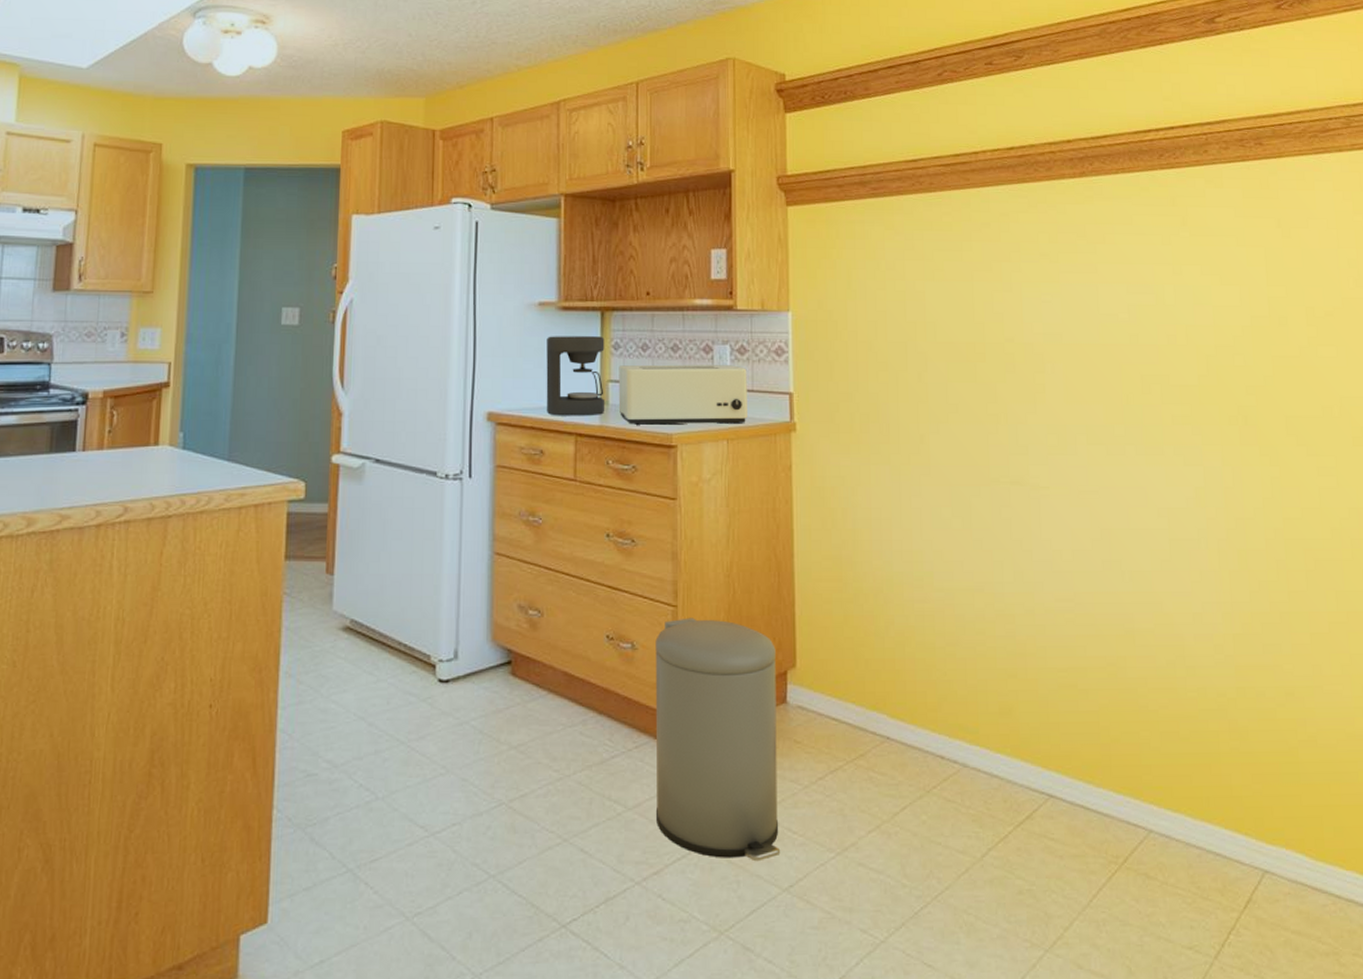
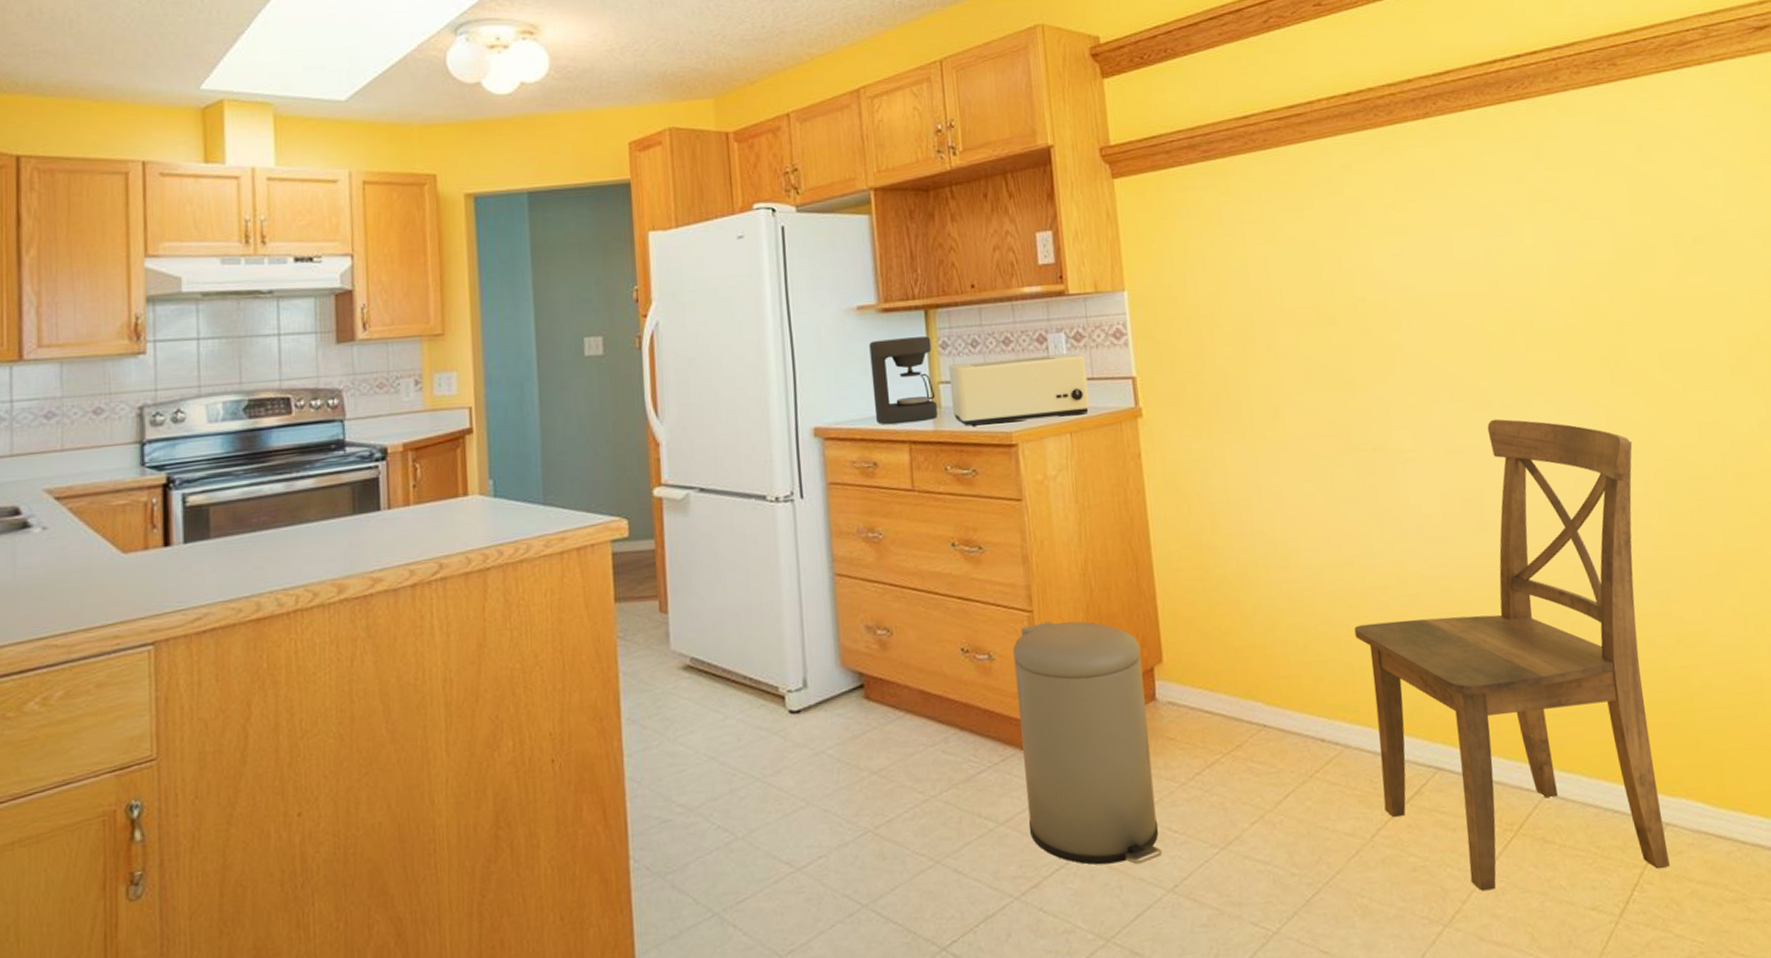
dining chair: none [980,465,1266,920] -> present [1354,418,1670,892]

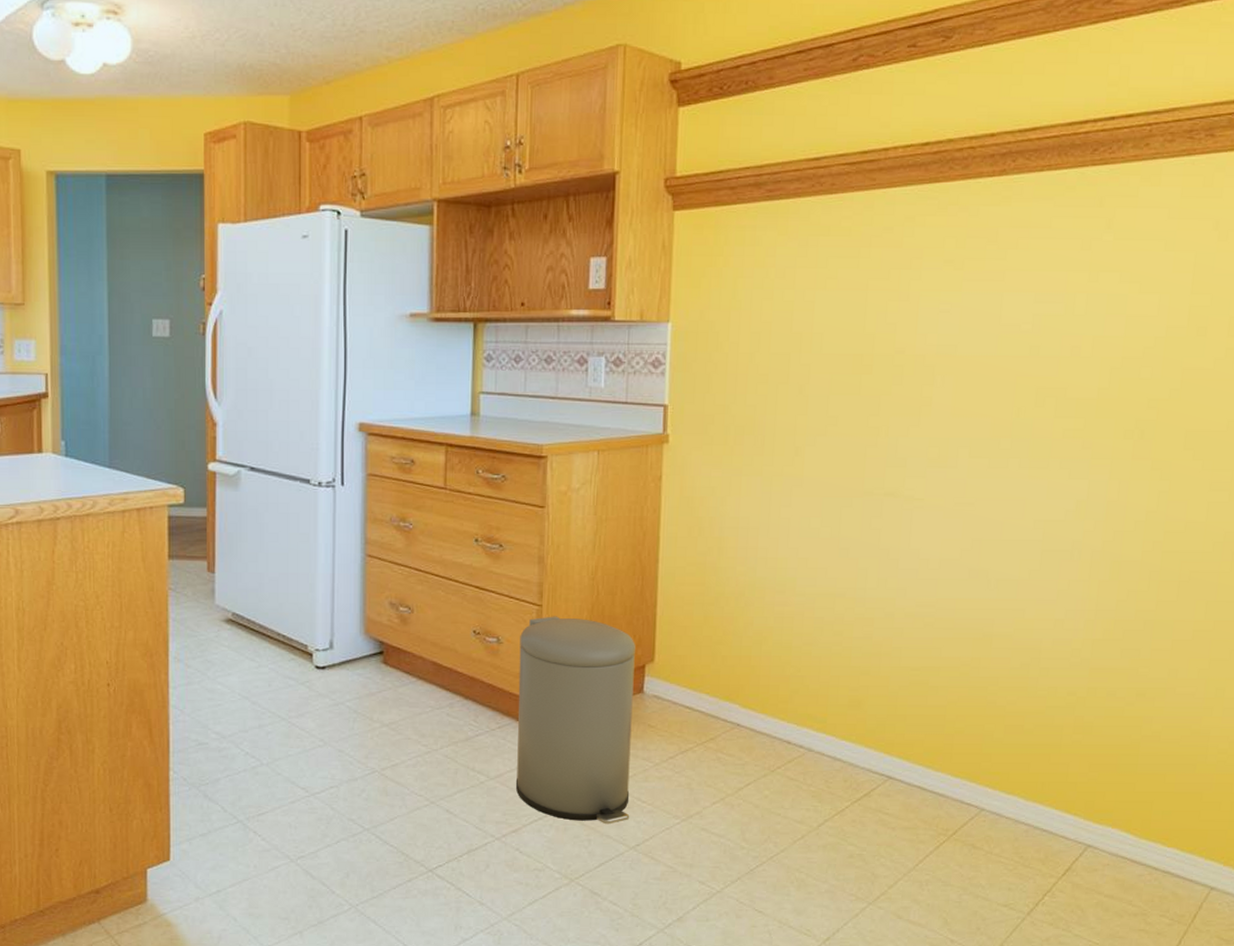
coffee maker: present [869,336,938,425] -> none [417,347,477,427]
toaster: present [948,353,1090,427] -> none [489,376,622,436]
dining chair: present [1354,418,1670,892] -> none [834,478,1138,881]

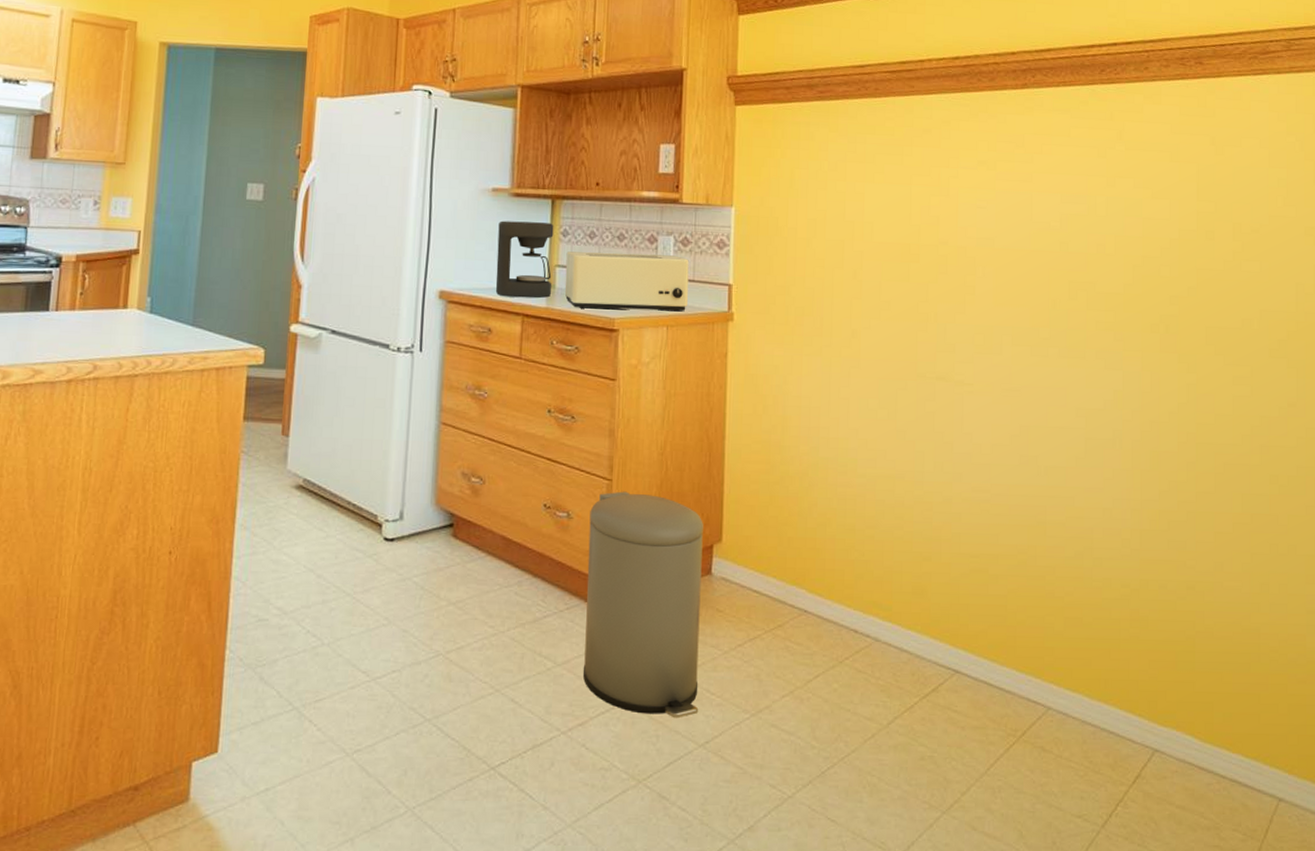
coffee maker: none [417,347,477,427] -> present [495,220,554,299]
toaster: none [489,376,622,436] -> present [564,251,689,312]

